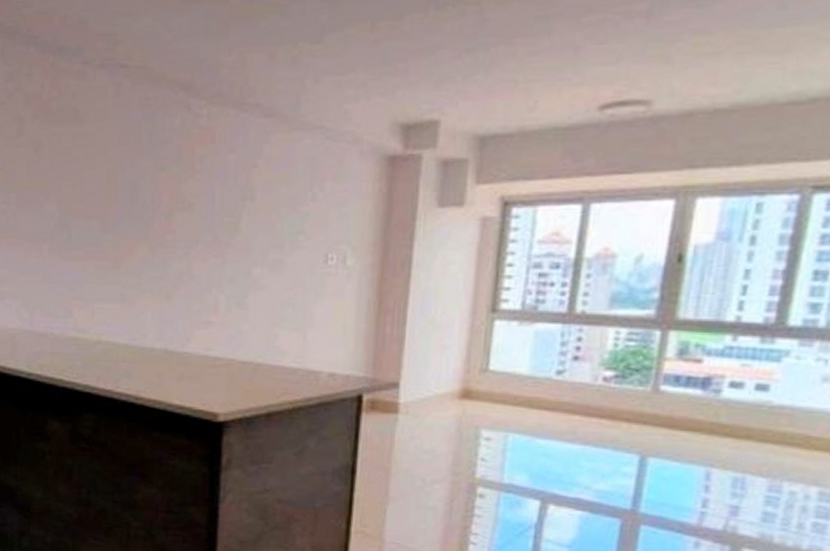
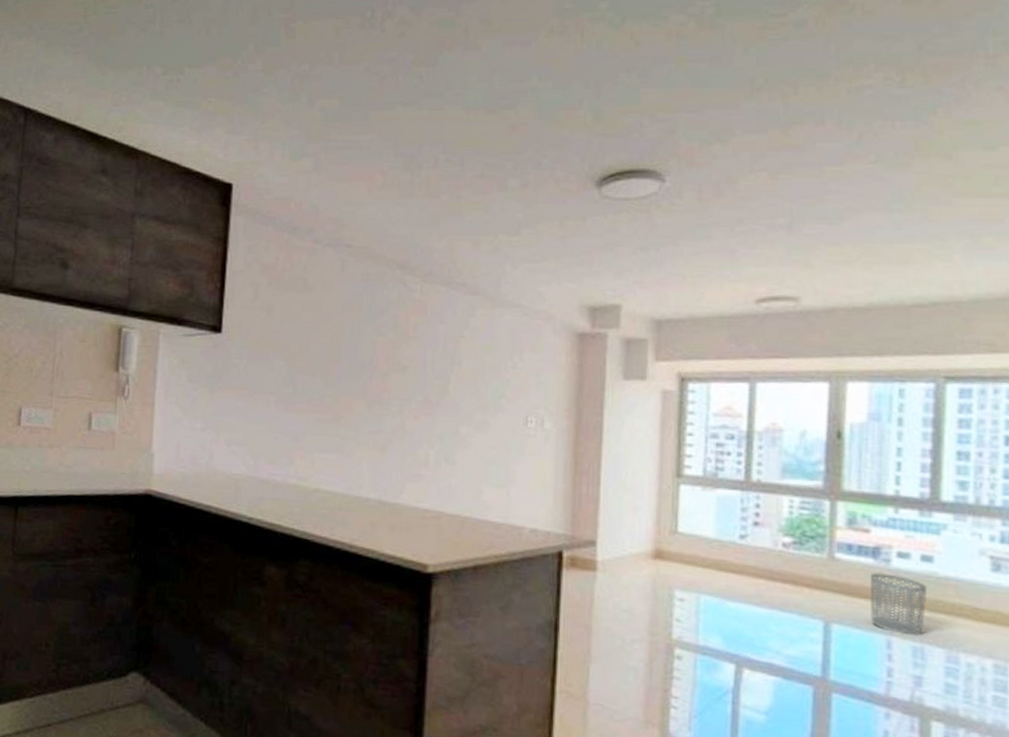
waste bin: none [691,404,759,467] -> present [871,572,928,636]

